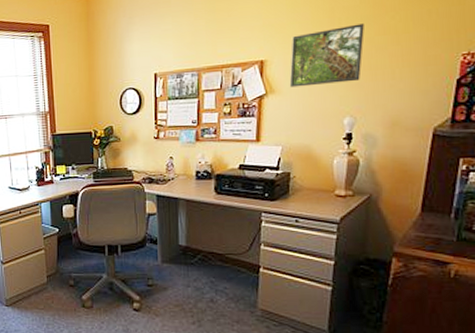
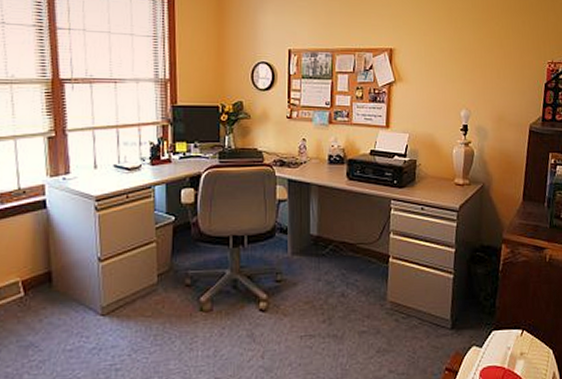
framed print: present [289,23,364,88] -> none [415,25,476,78]

